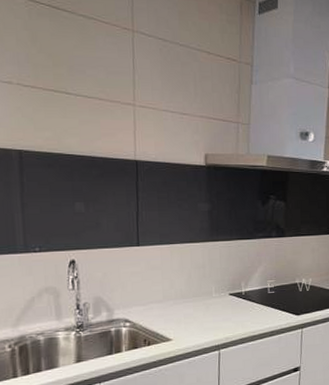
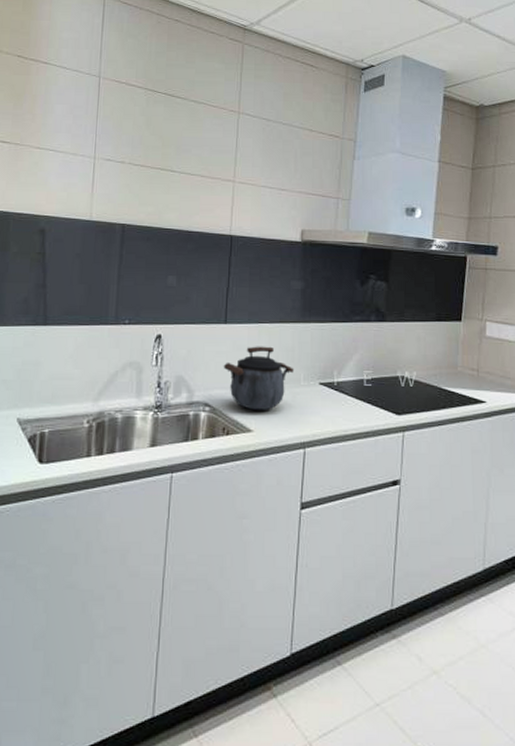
kettle: none [139,264,206,322] -> present [223,346,295,410]

